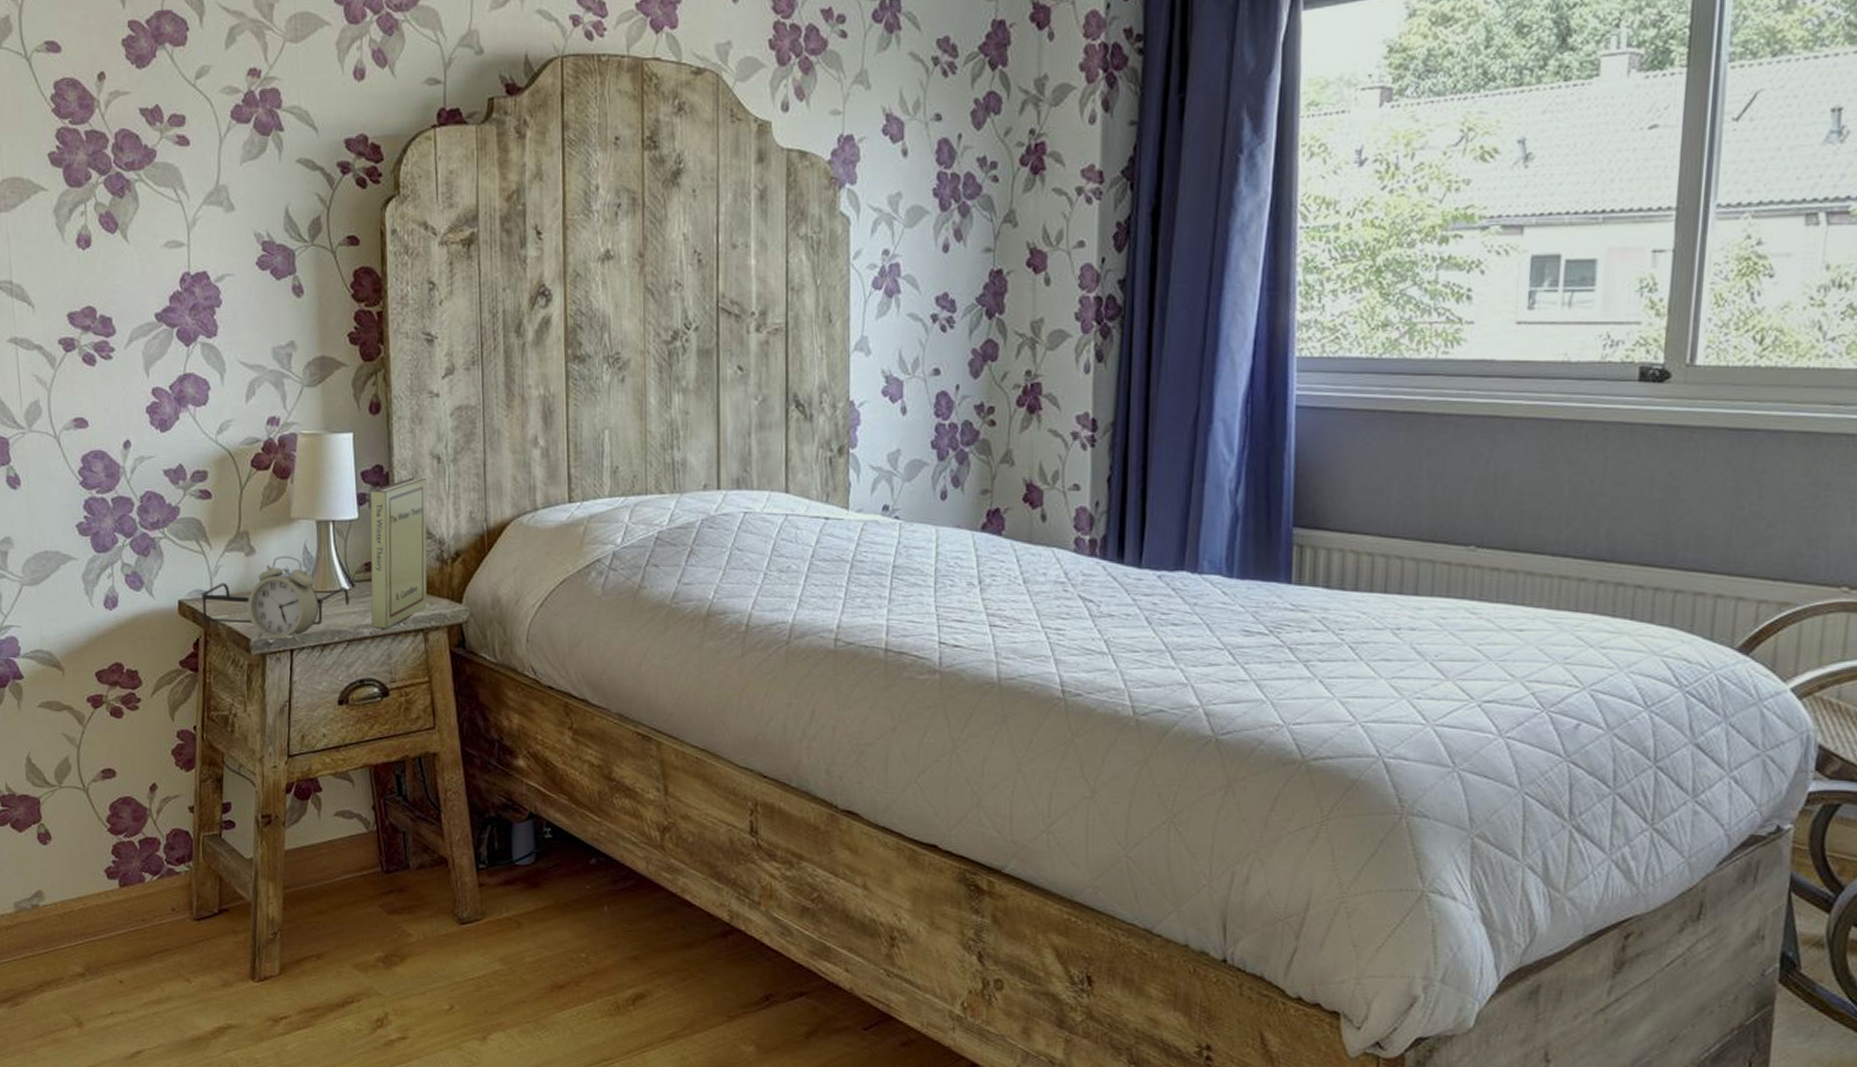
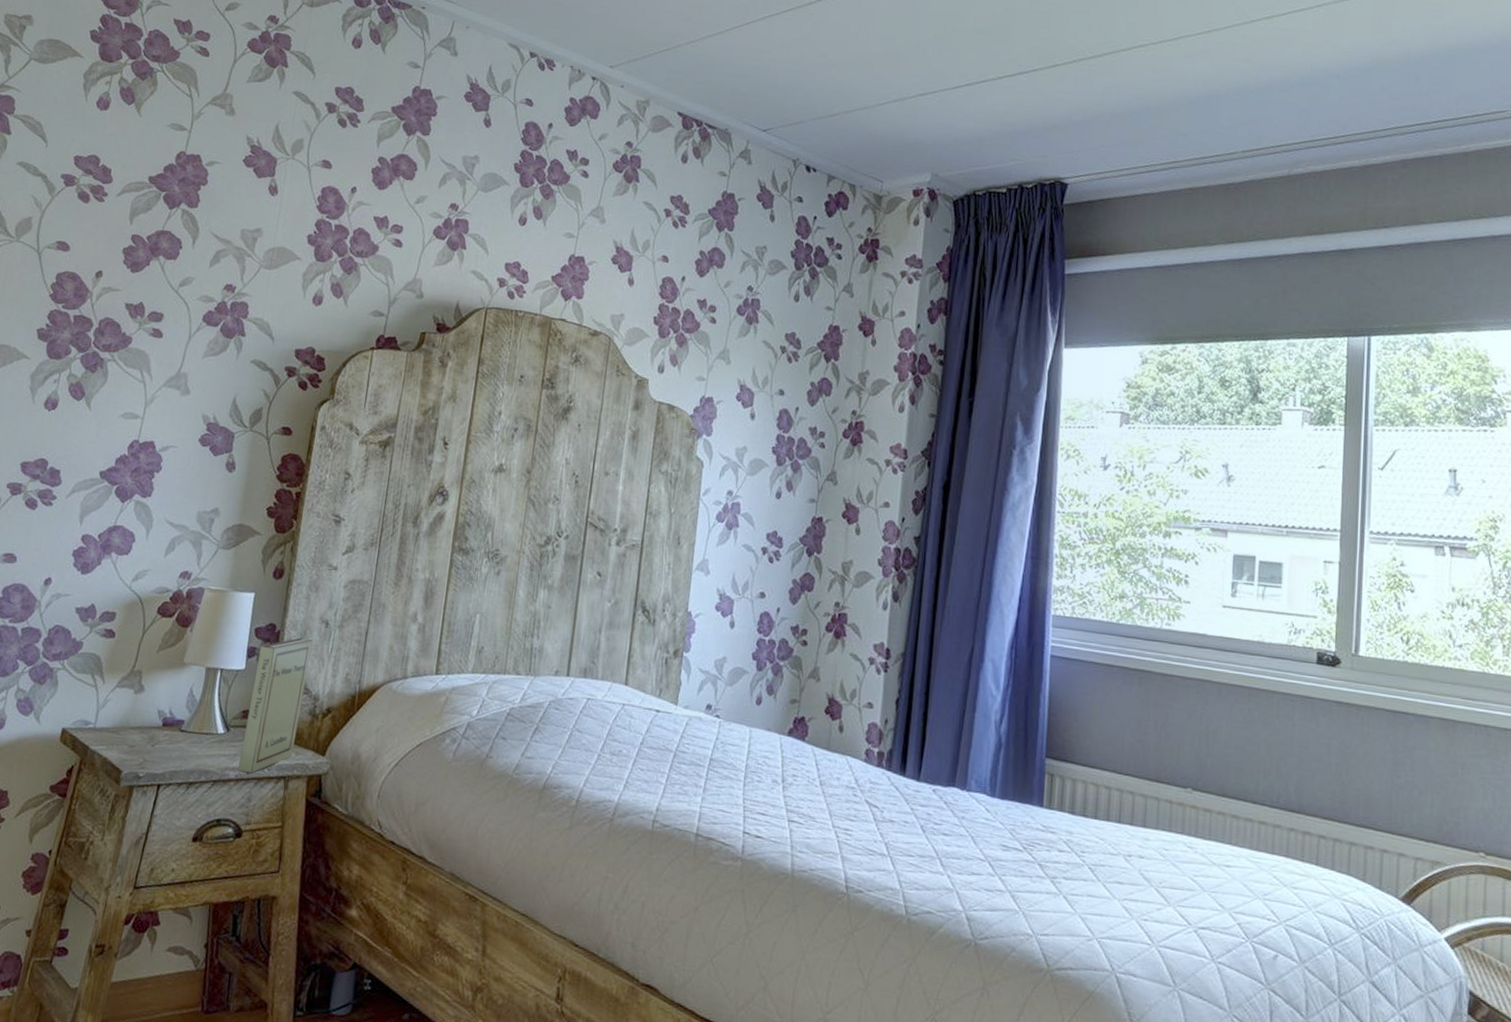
glasses: present [201,583,349,625] -> none [82,715,223,764]
alarm clock: present [247,556,319,643] -> none [125,696,194,779]

